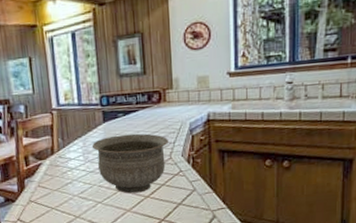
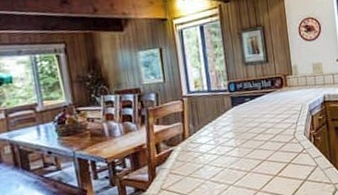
bowl: present [91,133,169,194] -> none [221,116,292,174]

